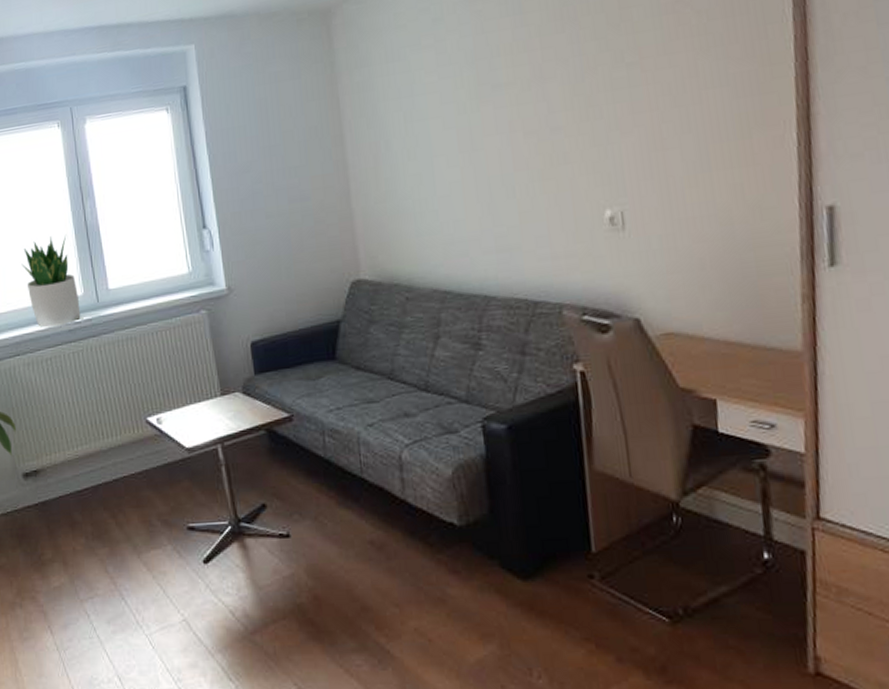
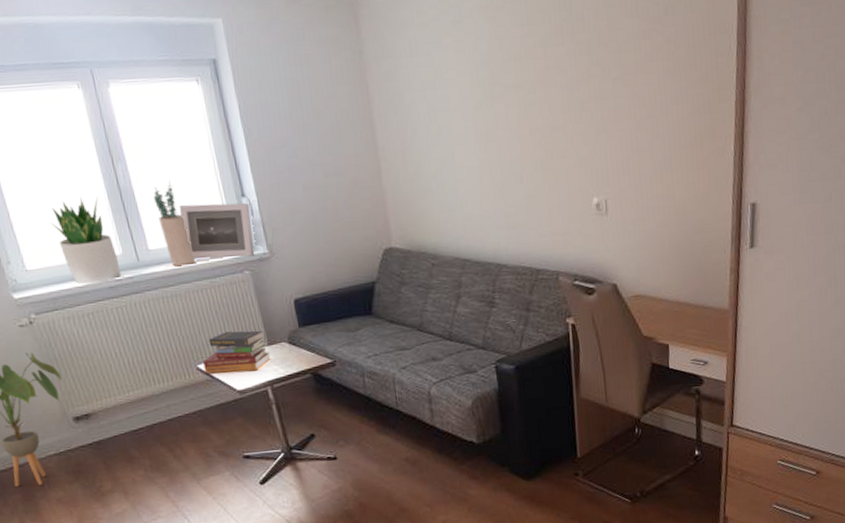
vase: none [117,215,153,307] -> present [153,181,195,267]
picture frame: none [140,235,213,298] -> present [179,202,255,259]
books: none [153,378,223,428] -> present [203,330,271,374]

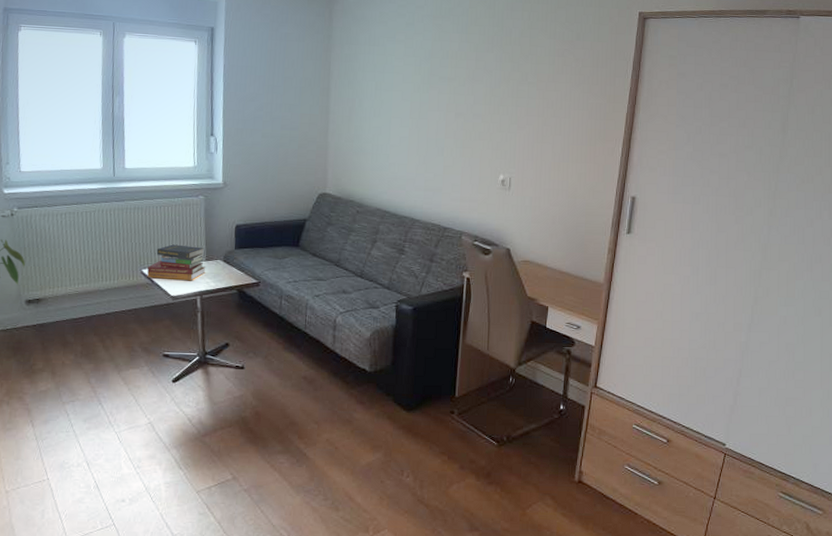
planter: present [50,197,122,285] -> none [50,119,98,190]
vase: present [153,181,195,267] -> none [138,116,162,186]
picture frame: present [179,202,255,259] -> none [157,135,216,185]

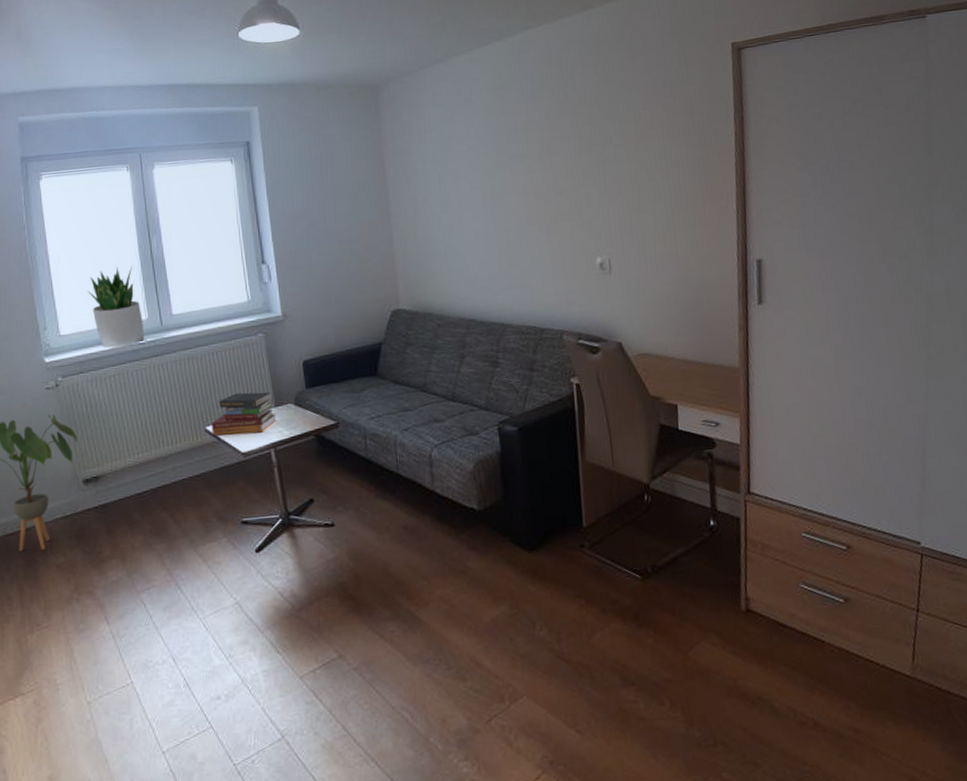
planter: none [50,119,98,190] -> present [87,266,145,349]

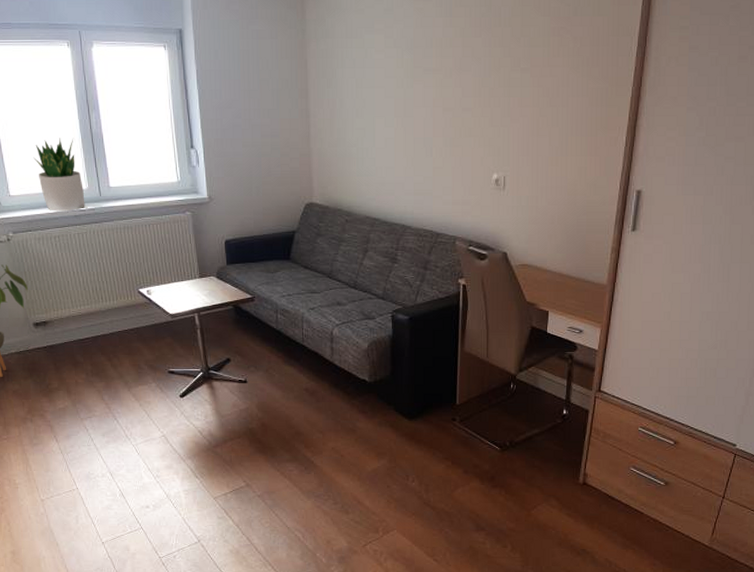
books: present [212,392,277,436] -> none [144,262,201,299]

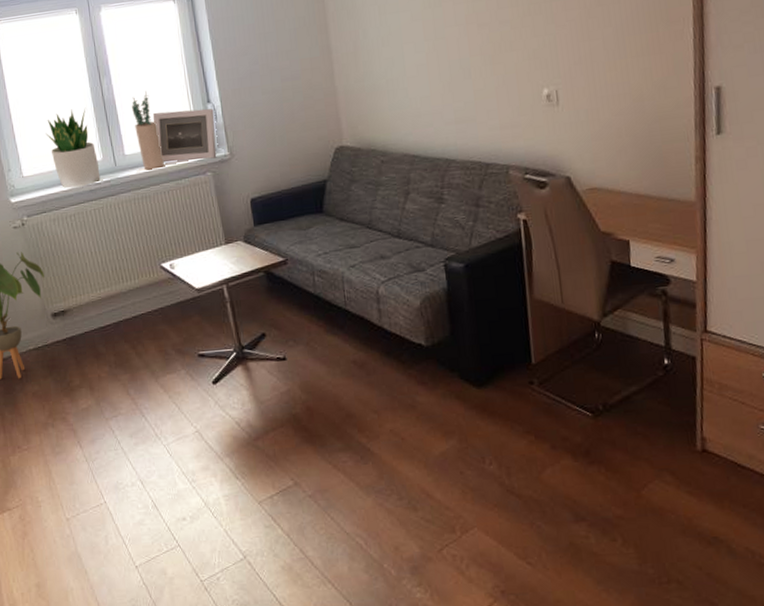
vase: none [119,130,147,203] -> present [132,91,164,170]
picture frame: none [138,151,197,200] -> present [152,108,217,162]

